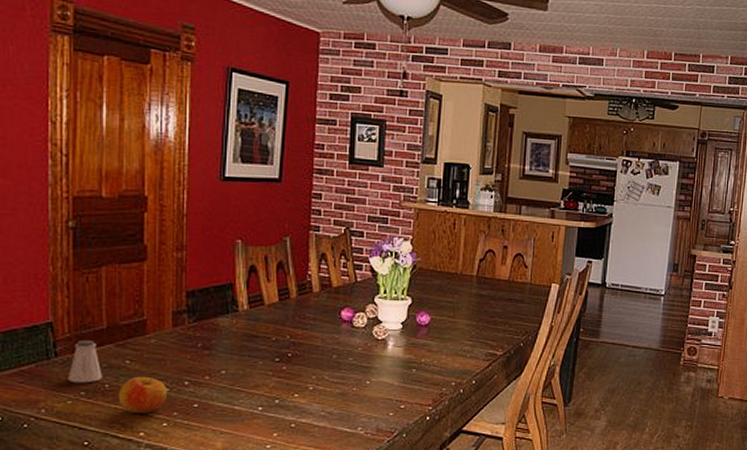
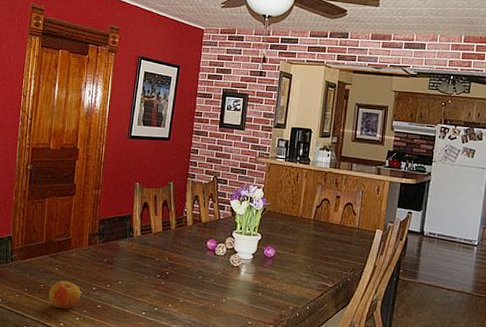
saltshaker: present [68,340,103,383] -> none [18,251,40,283]

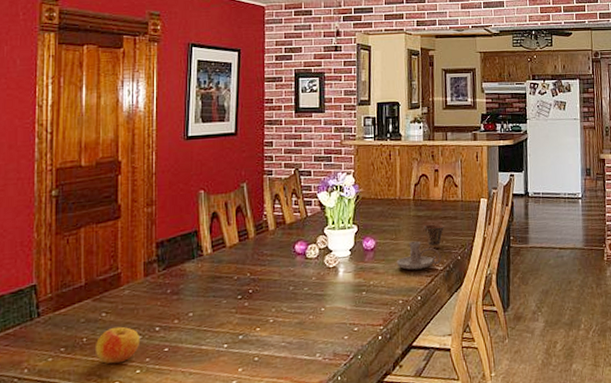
candle holder: none [291,256,333,283] -> present [396,240,442,270]
cup: none [320,244,339,268] -> present [424,224,445,249]

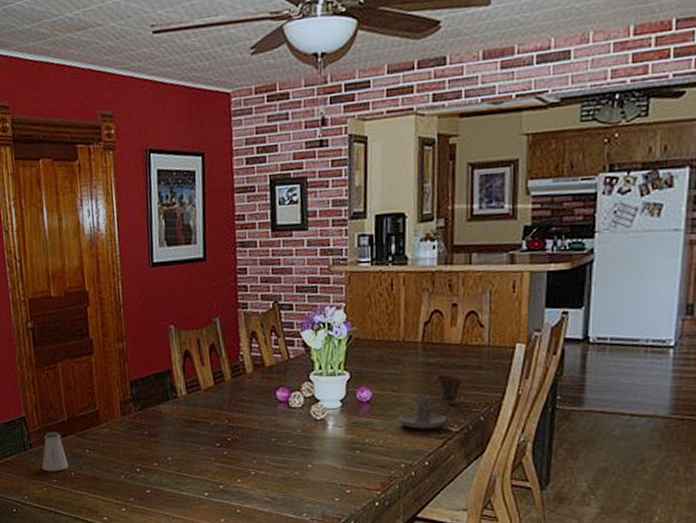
saltshaker: none [49,298,81,341] -> present [41,432,69,472]
apple: present [94,326,141,364] -> none [82,464,124,500]

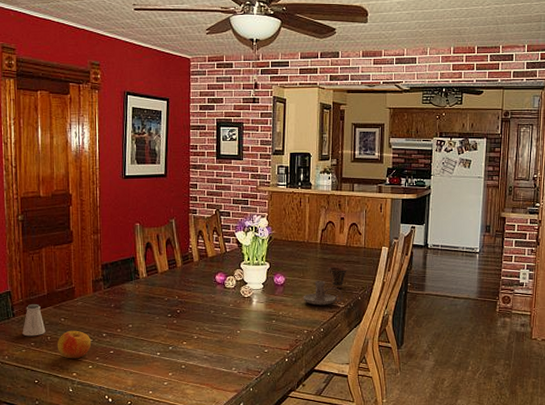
apple: none [82,464,124,500] -> present [57,330,92,359]

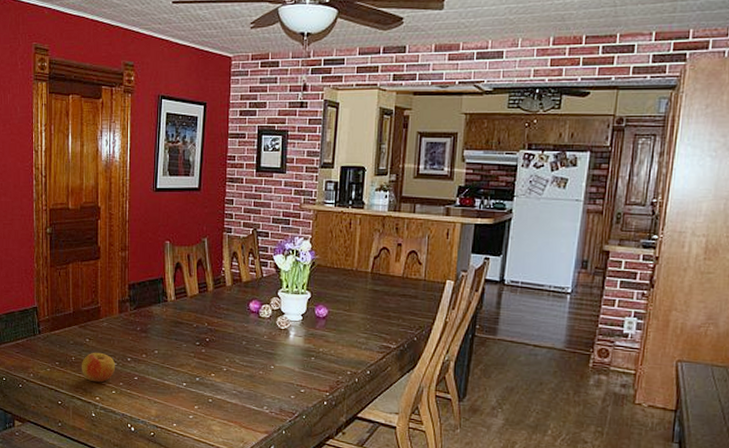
saltshaker: present [22,304,46,337] -> none [47,322,71,356]
candle holder: present [303,280,344,306] -> none [347,315,396,345]
cup: present [329,266,348,289] -> none [380,300,403,326]

